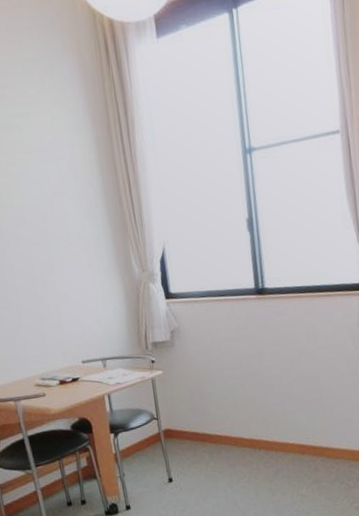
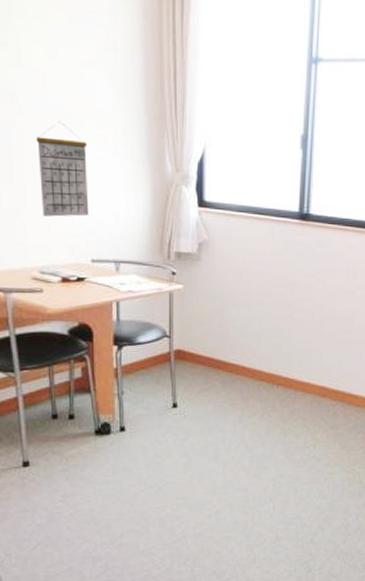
calendar: none [23,247,75,330] -> present [36,122,89,217]

